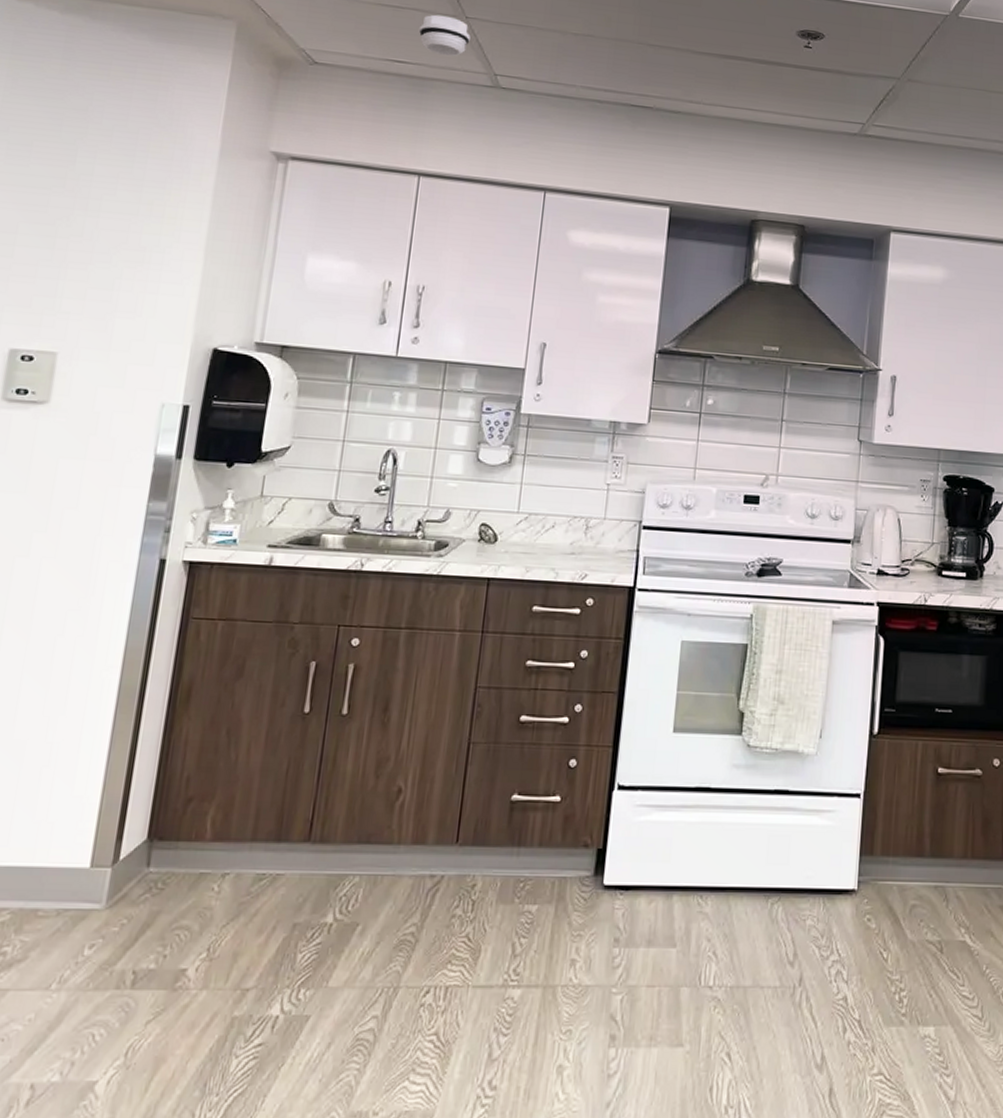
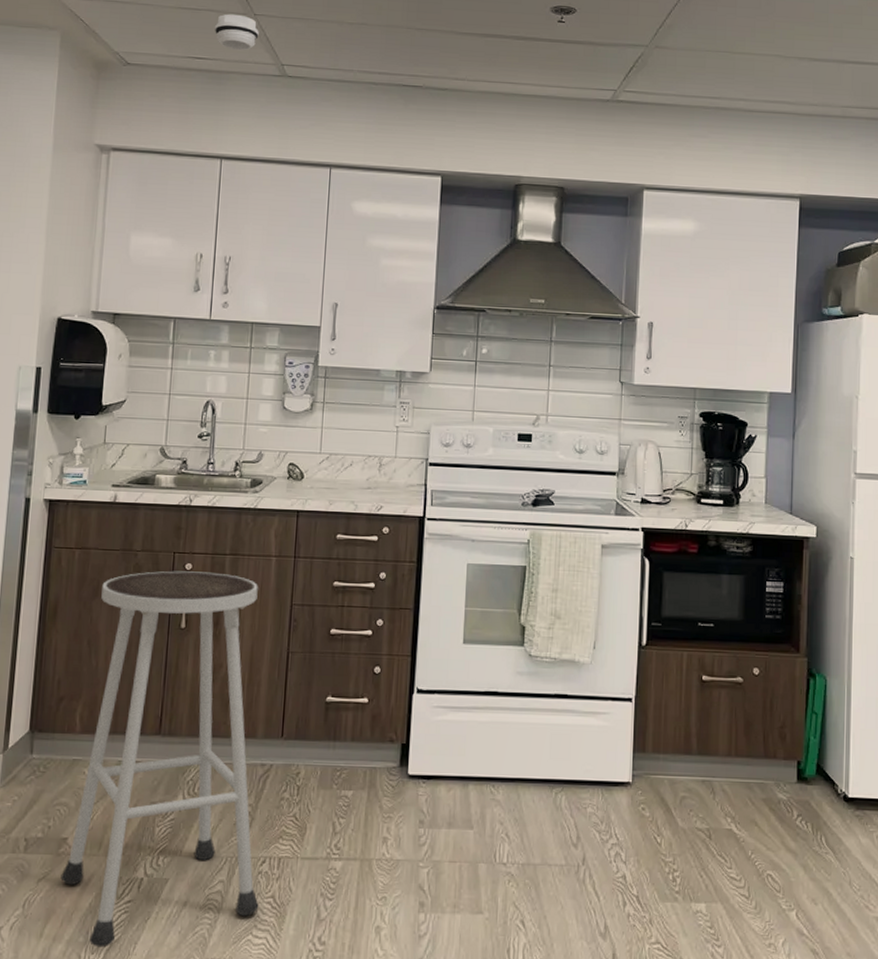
stool: none [175,647,438,1103] -> present [60,571,259,948]

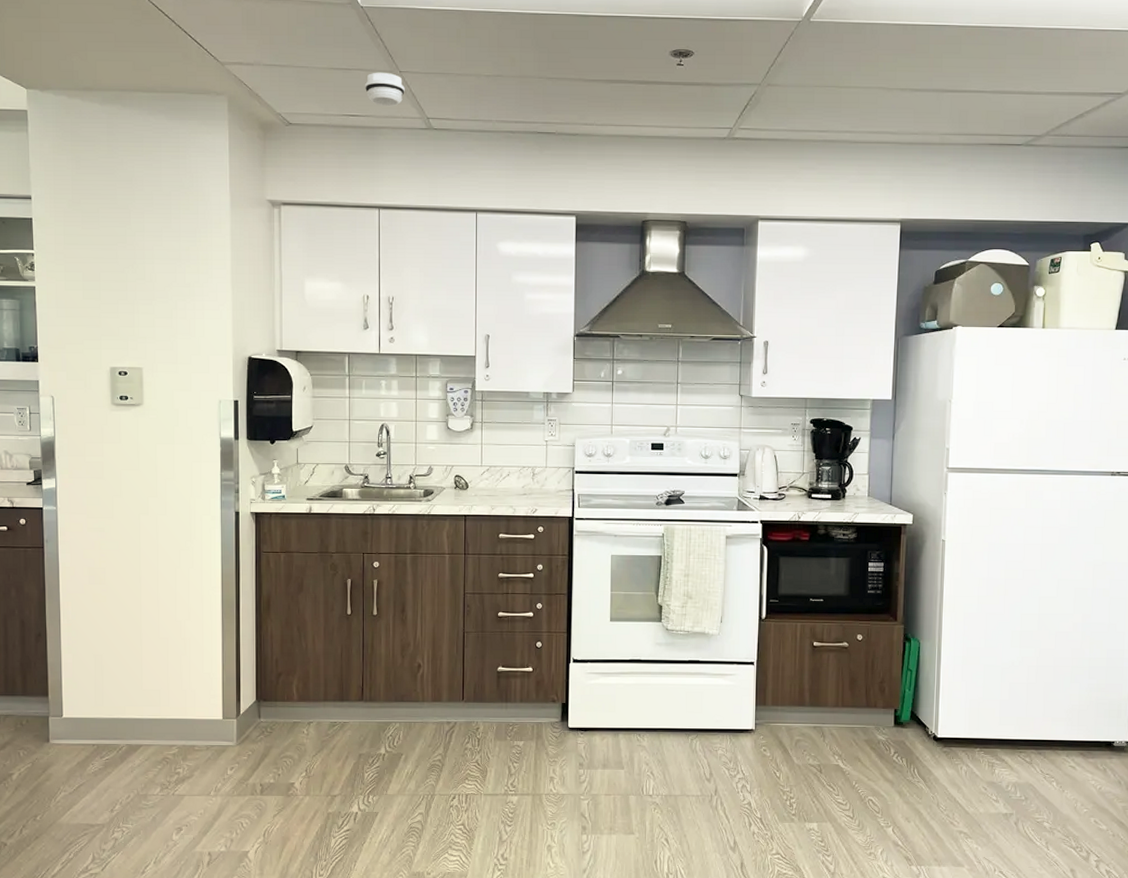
stool: present [60,571,259,948] -> none [291,568,452,865]

